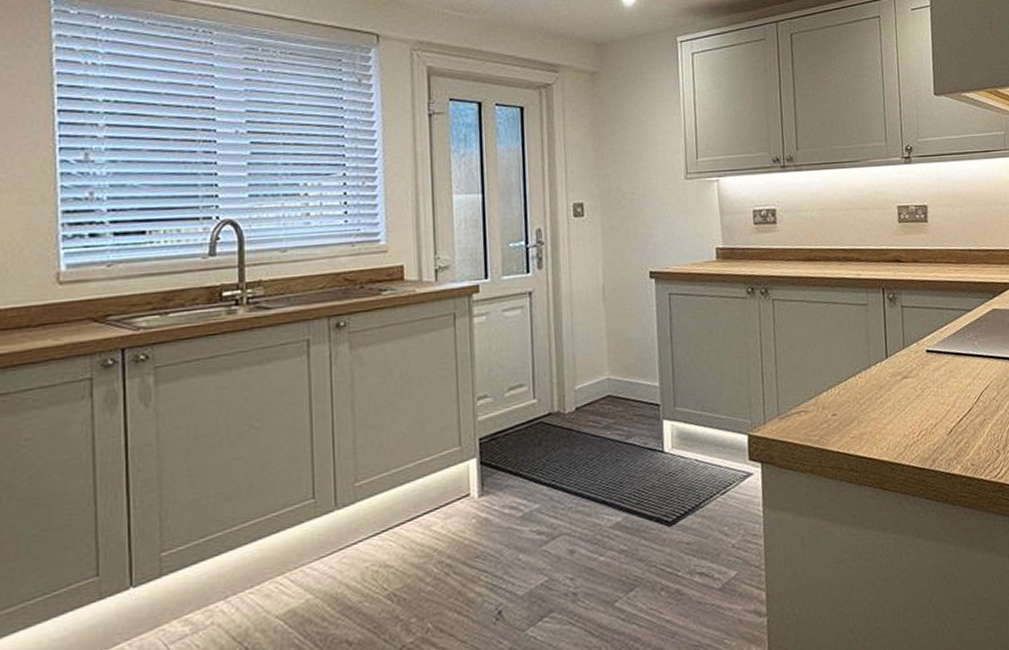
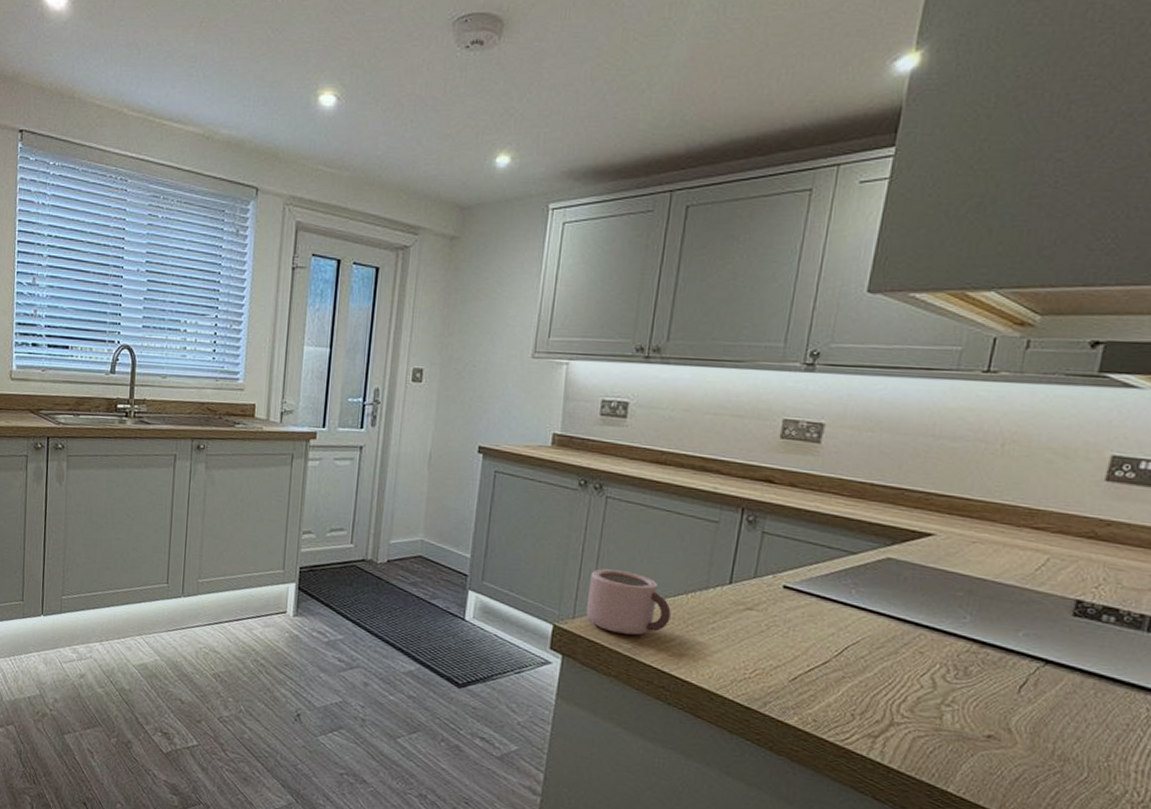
mug: none [772,366,846,429] -> present [586,569,671,636]

